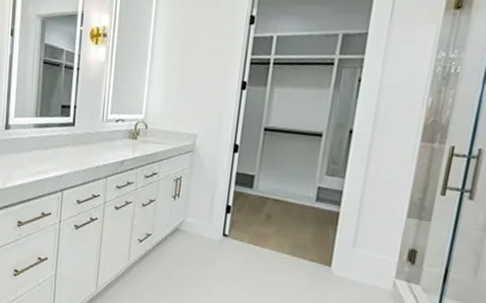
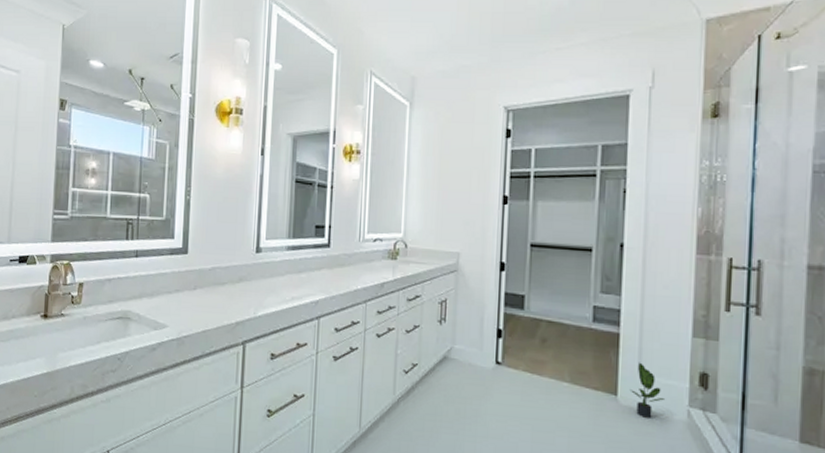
potted plant: none [343,238,375,287] -> present [629,362,666,418]

